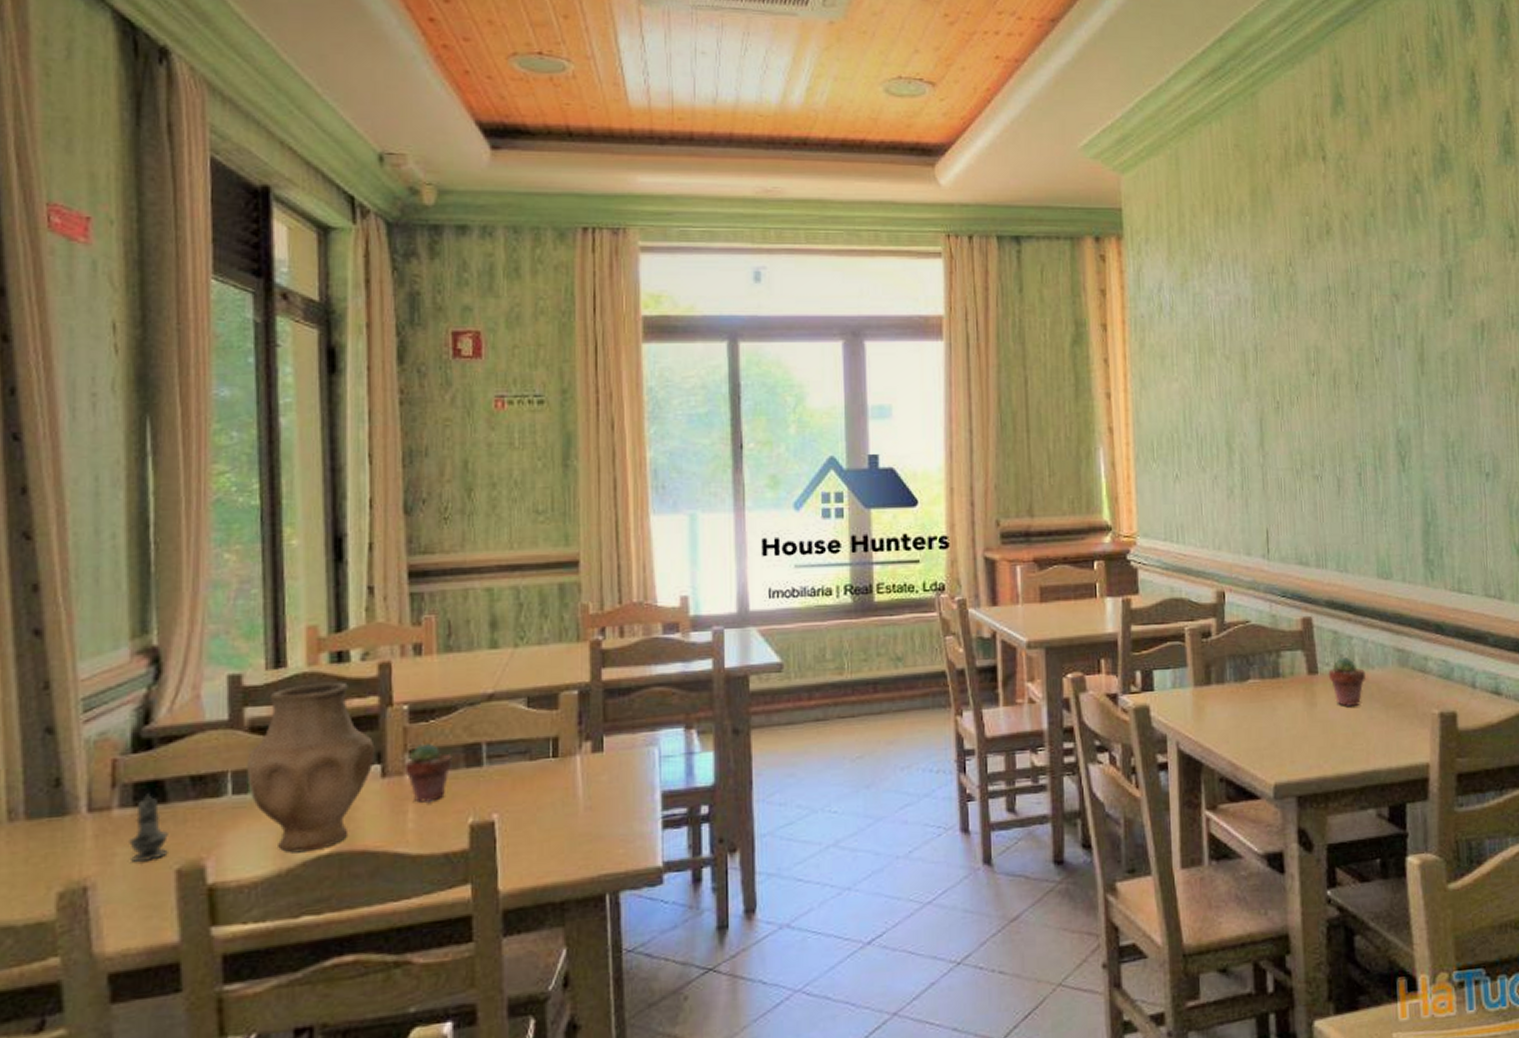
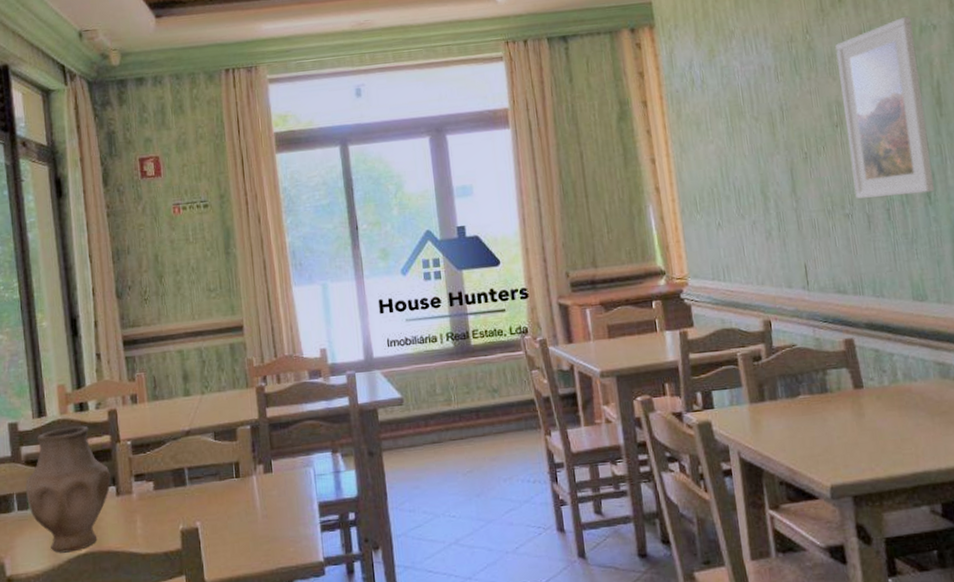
potted succulent: present [404,742,452,804] -> none [131,469,165,515]
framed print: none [1318,259,1409,460] -> present [834,16,934,199]
potted succulent: present [1328,657,1367,707] -> none [873,372,910,416]

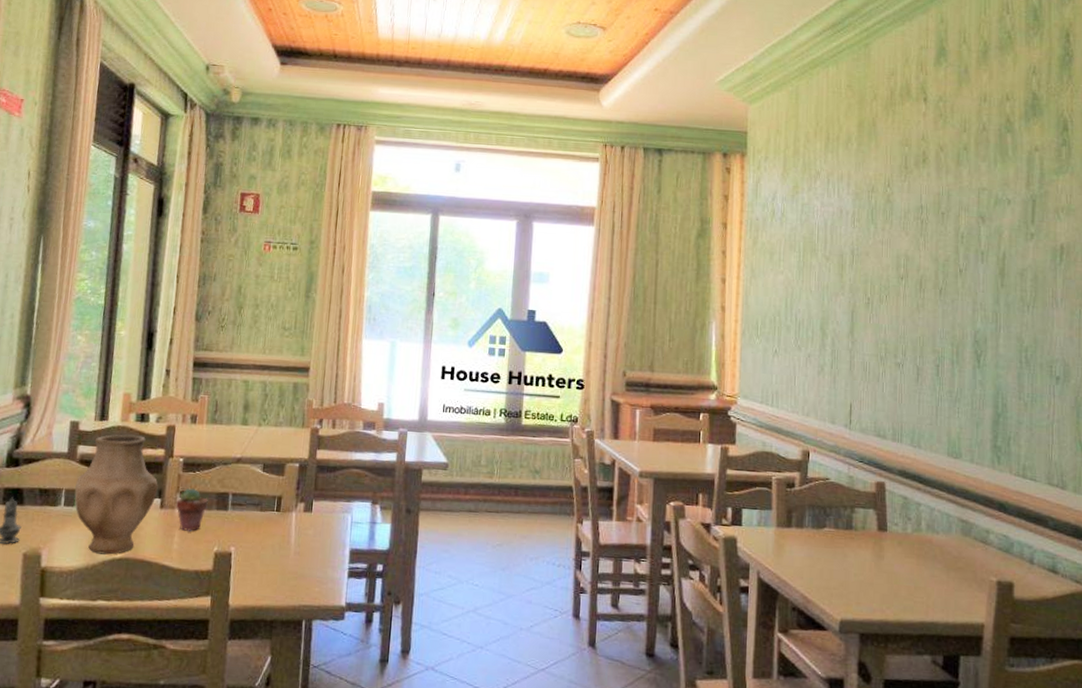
potted succulent: none [131,469,165,515] -> present [175,488,208,532]
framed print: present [834,16,934,199] -> none [908,186,989,357]

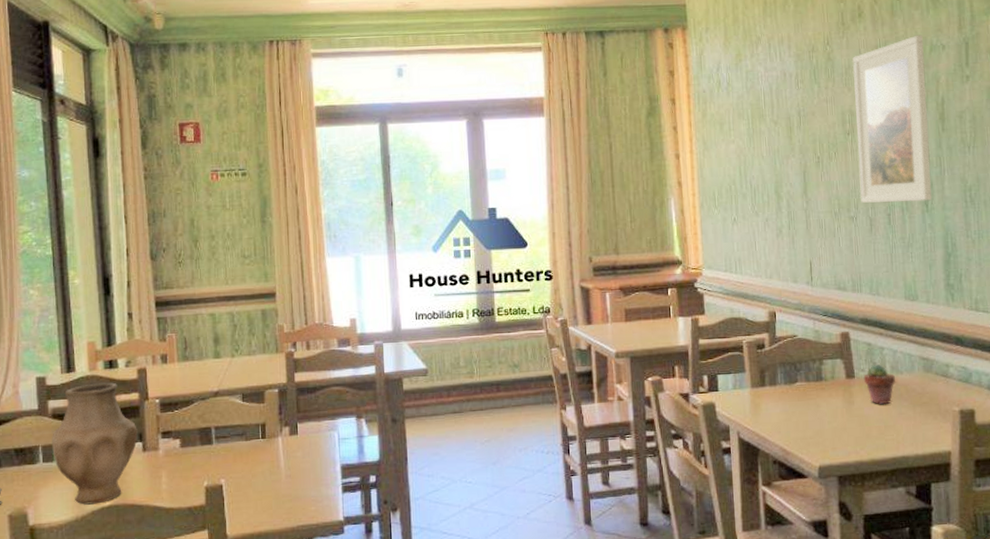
potted succulent: present [175,488,208,532] -> none [158,427,191,471]
potted succulent: none [896,520,931,564] -> present [863,364,896,405]
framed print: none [908,186,989,357] -> present [852,35,932,204]

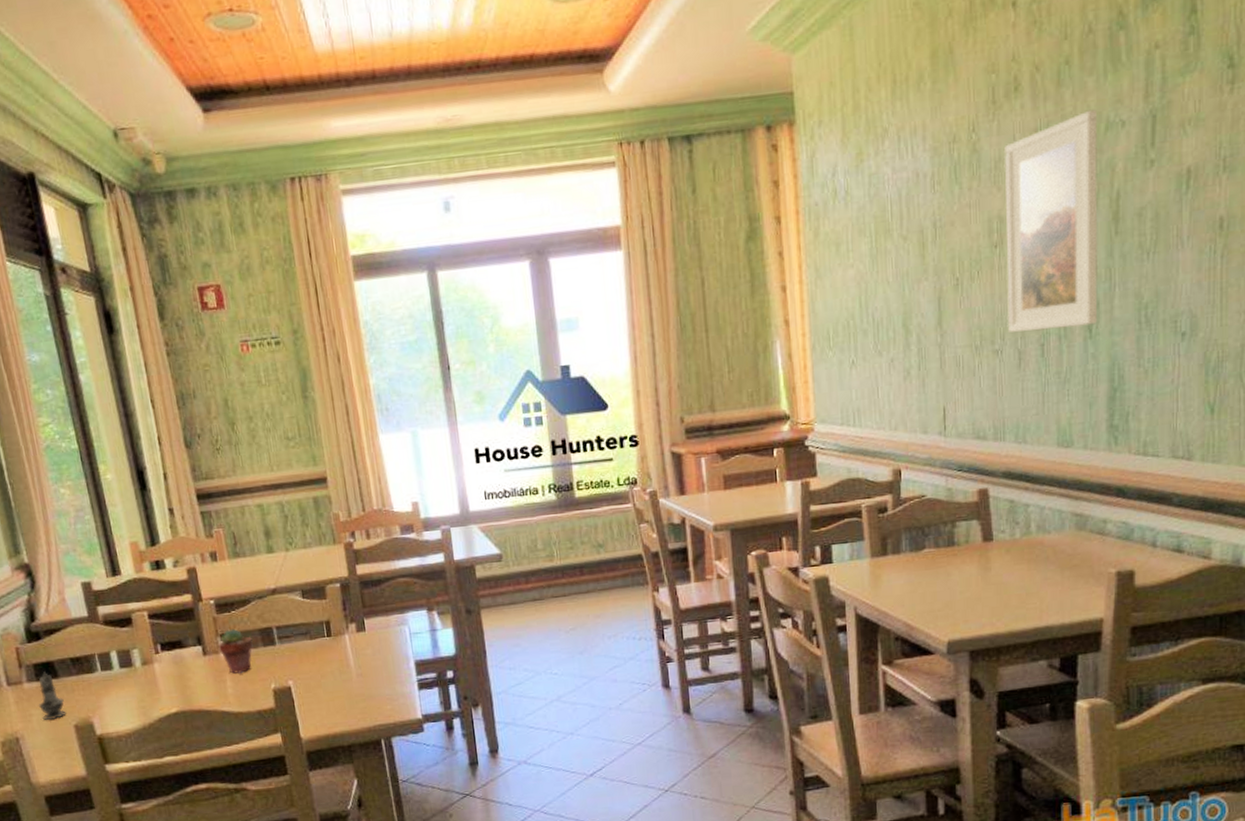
vase: present [52,382,138,505] -> none [106,584,196,712]
potted succulent: none [158,427,191,471] -> present [217,628,253,674]
potted succulent: present [863,364,896,405] -> none [1003,524,1042,570]

